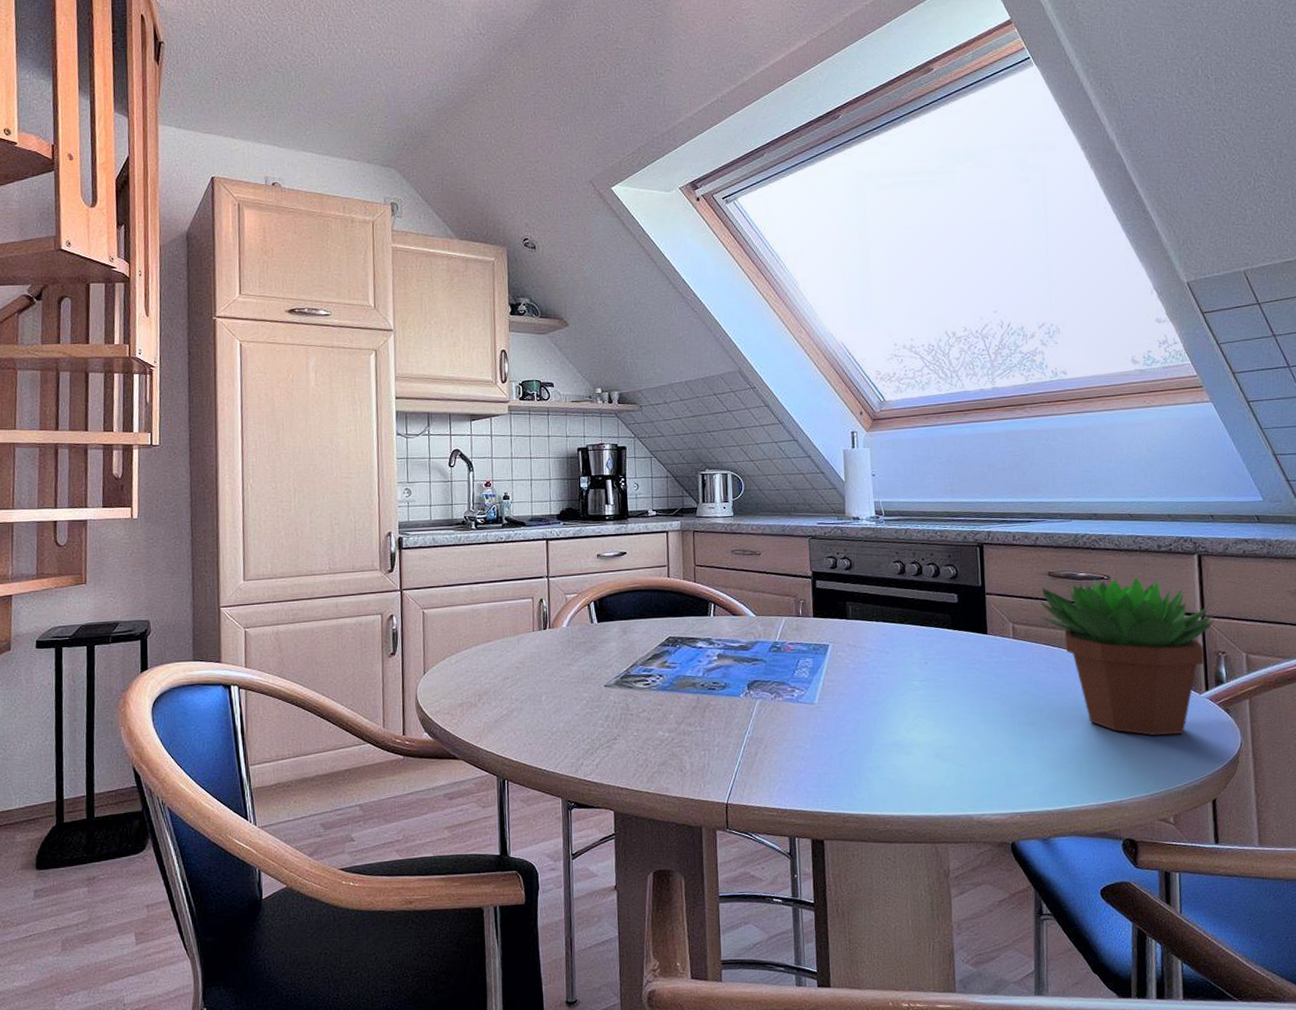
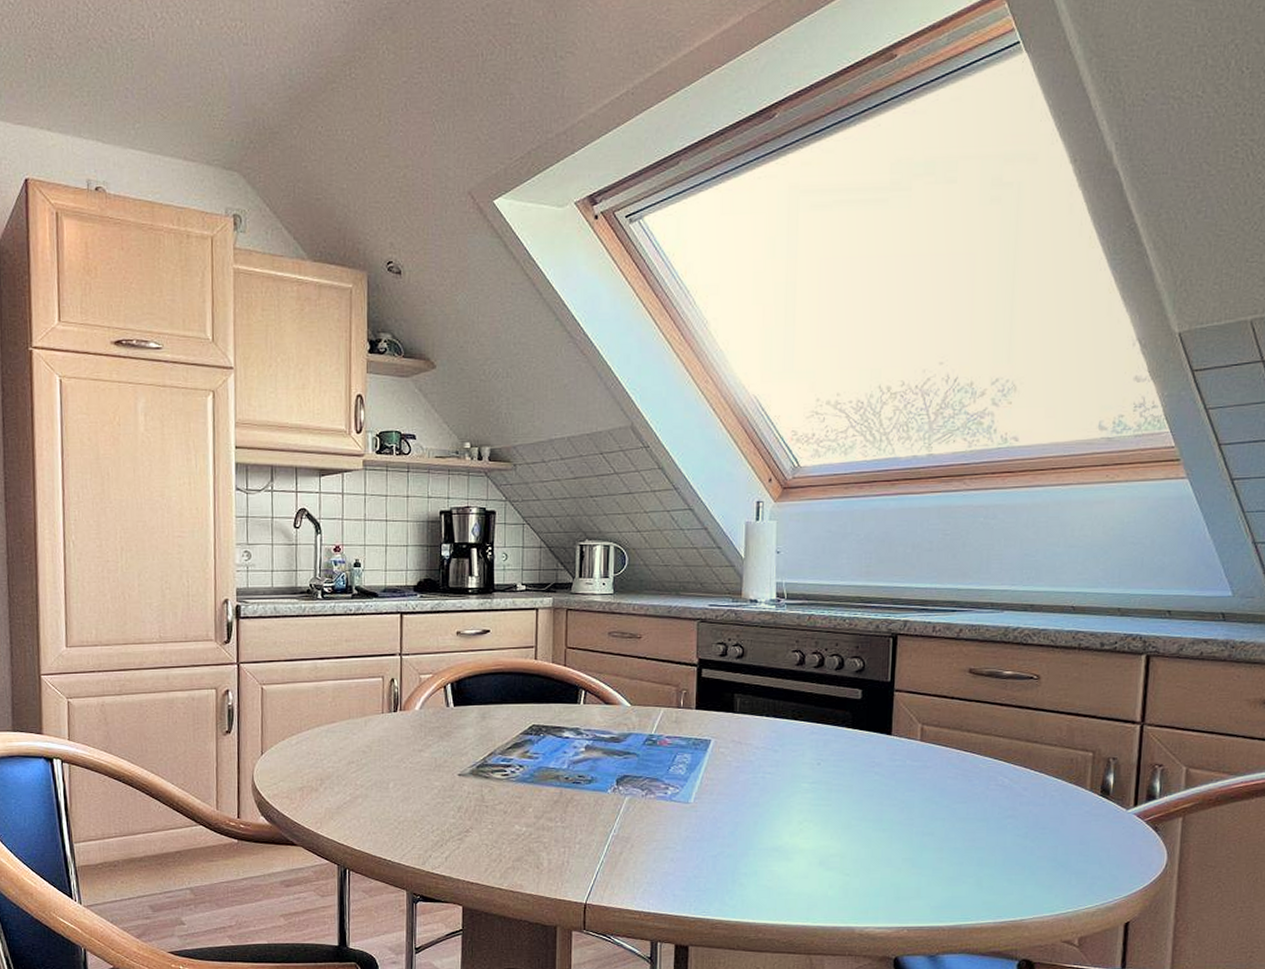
succulent plant: present [1039,576,1215,736] -> none [953,676,1156,853]

